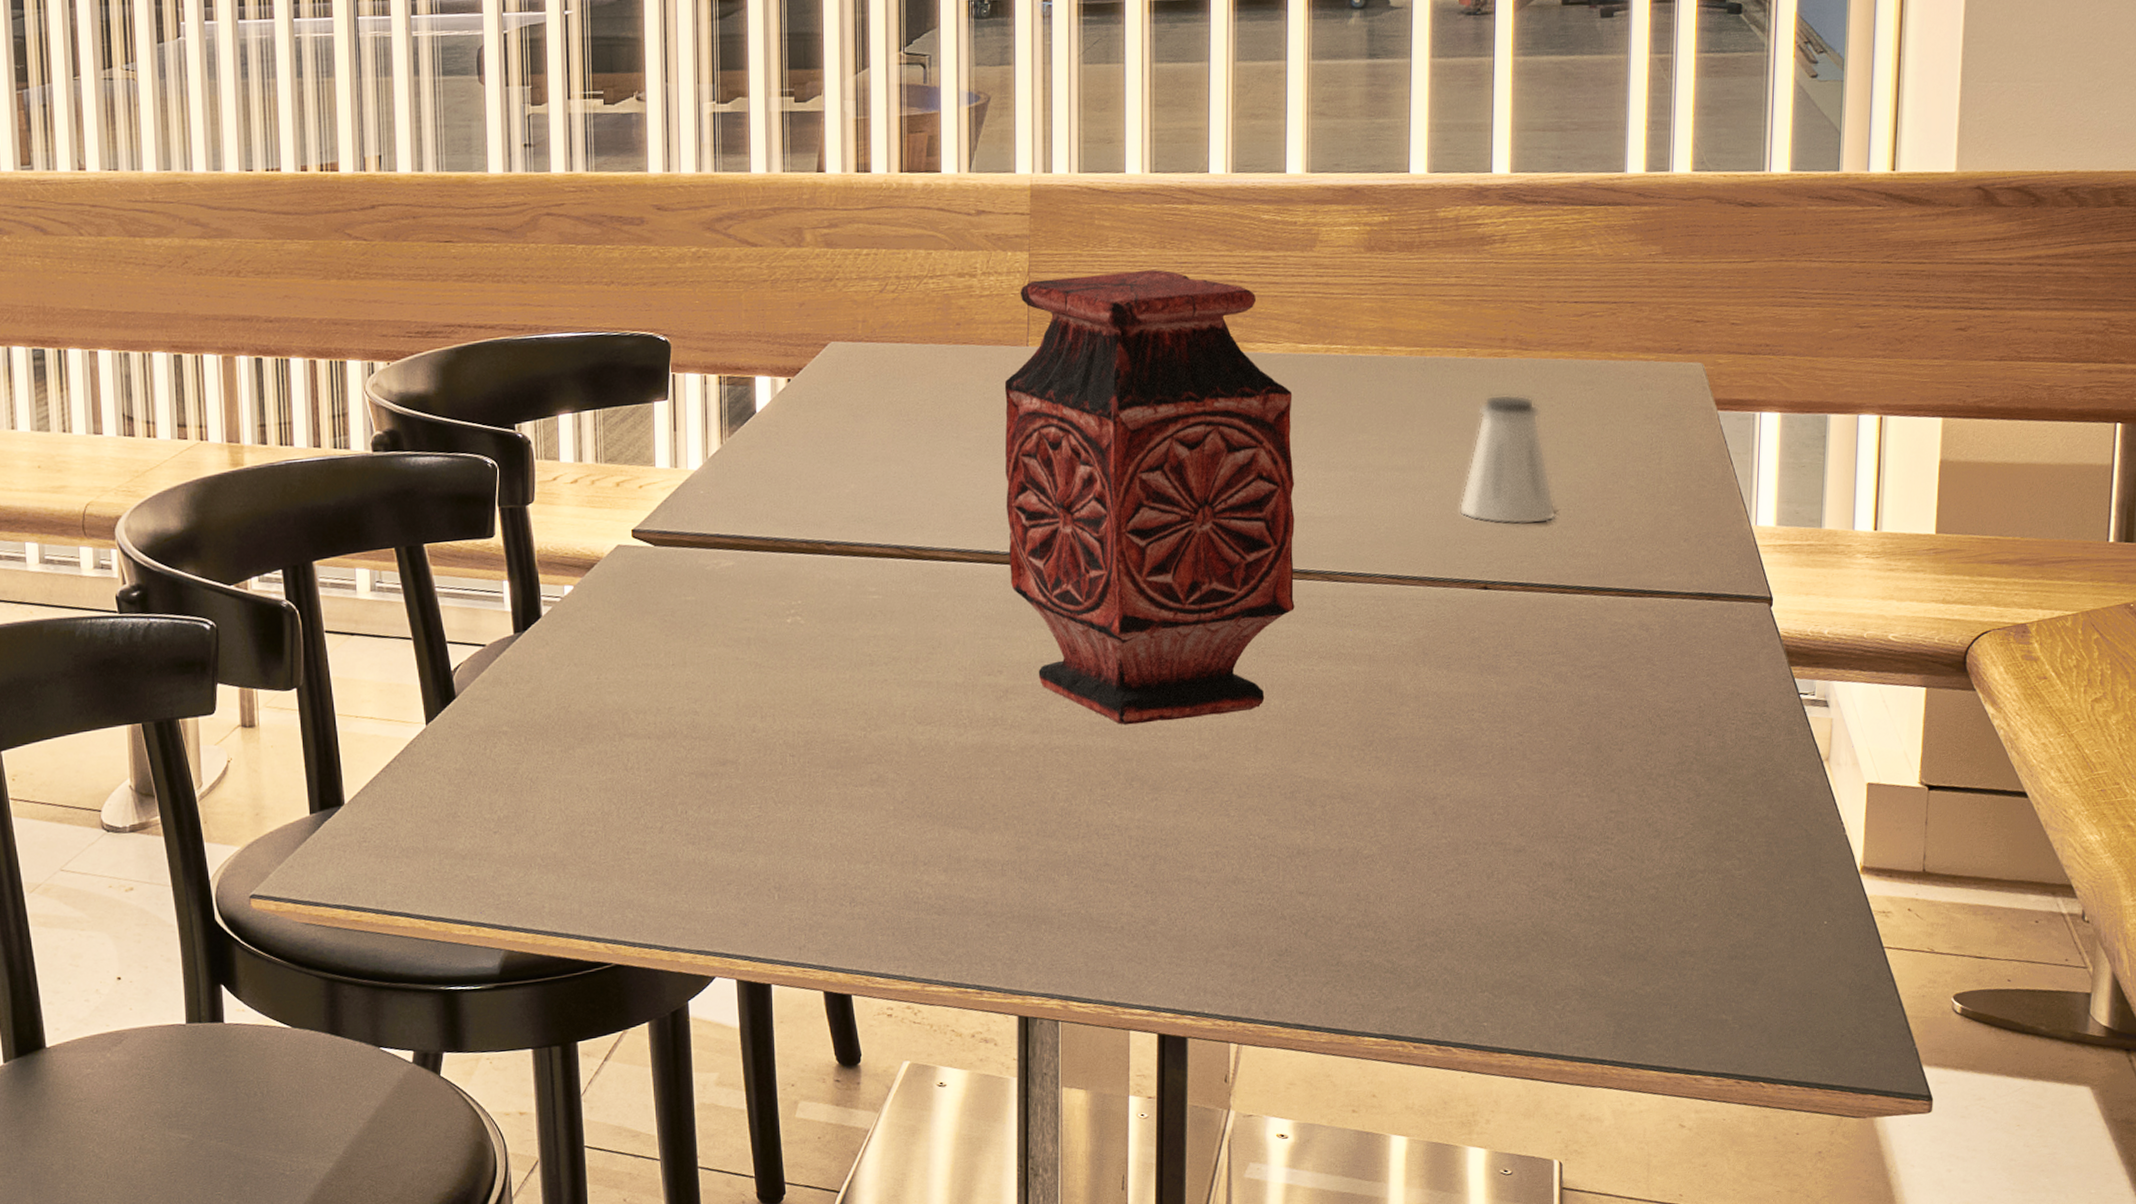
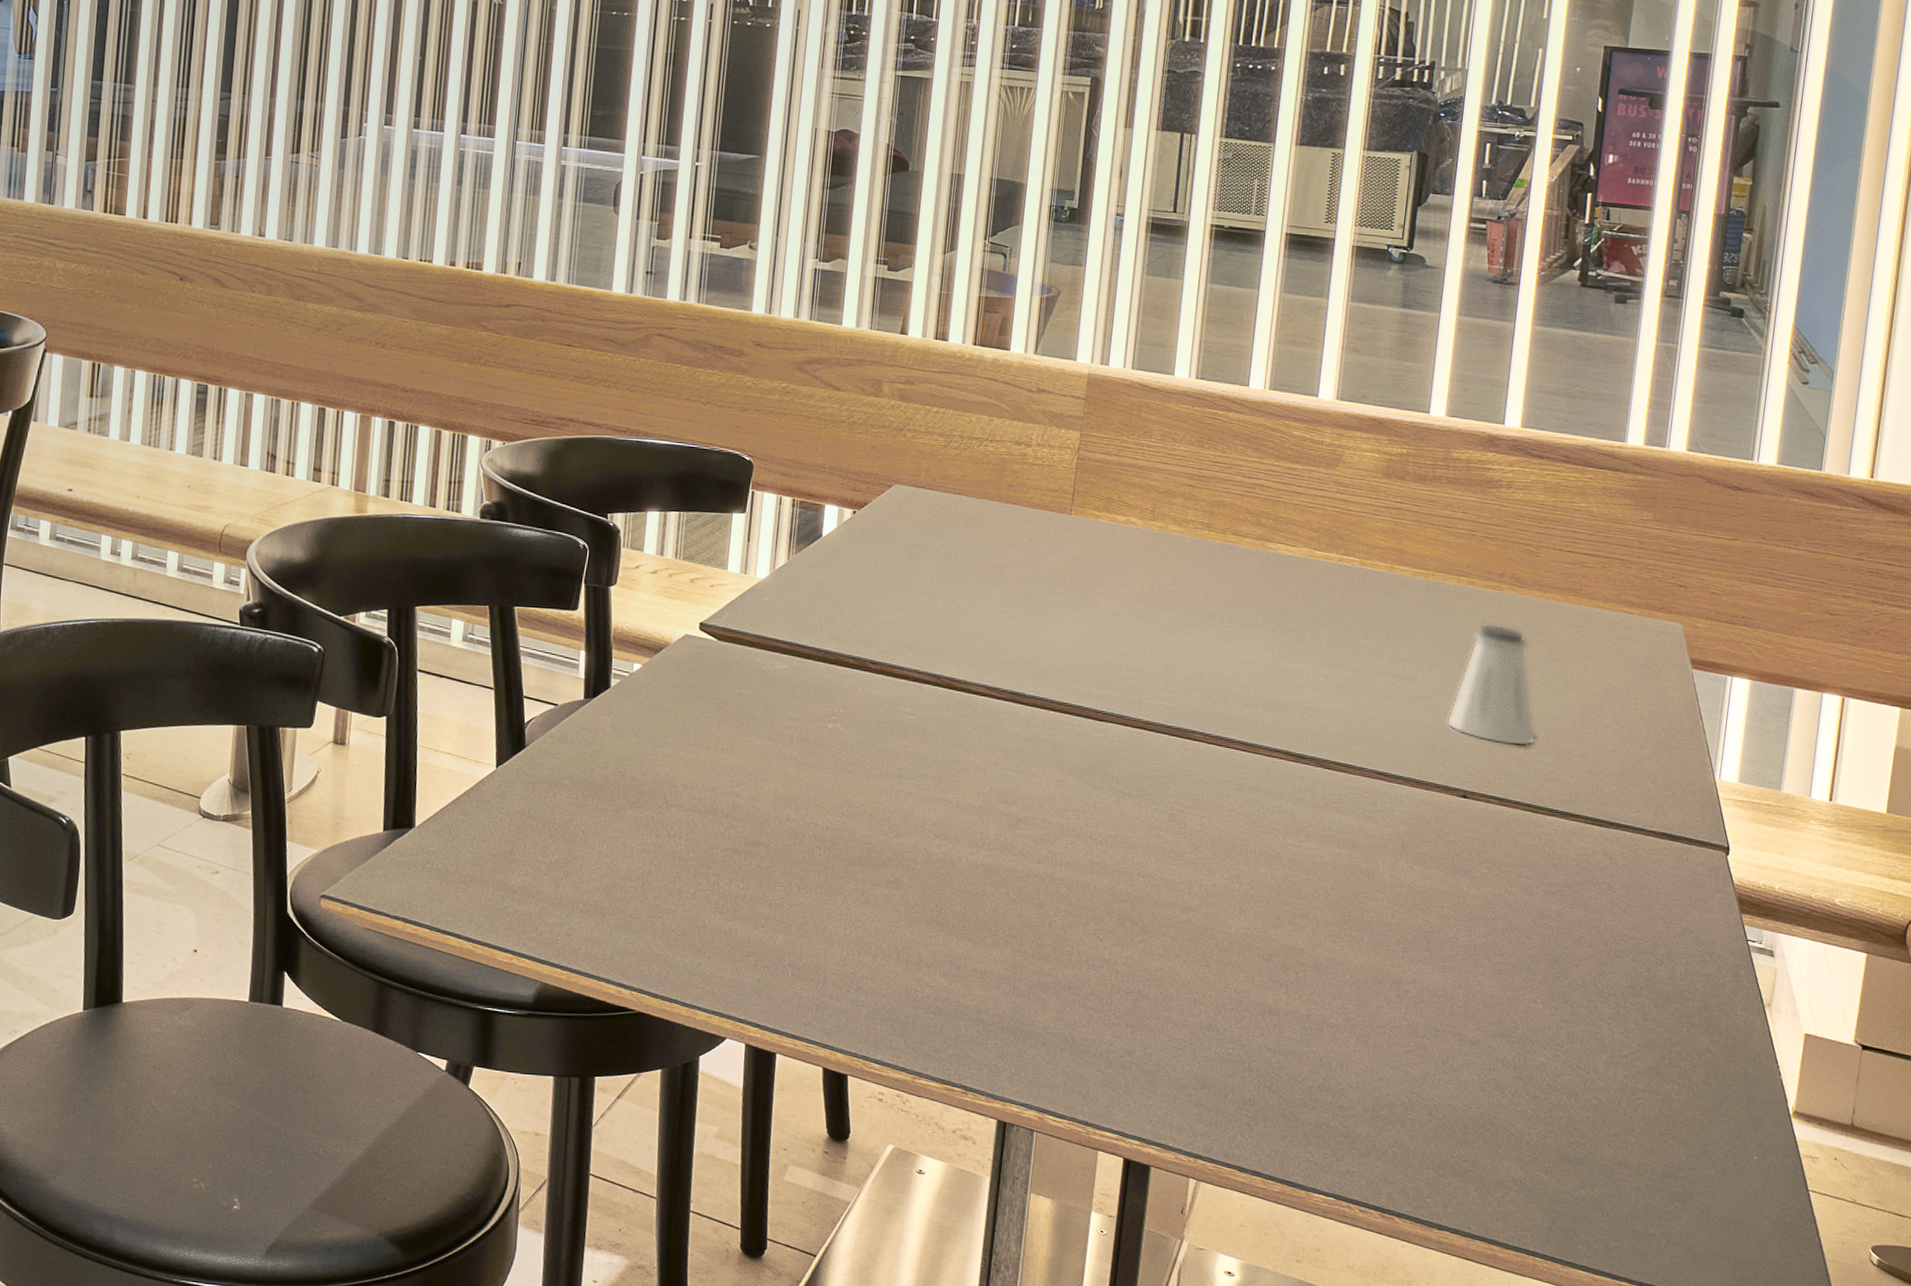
vase: present [1004,270,1295,725] -> none [1033,458,1305,874]

